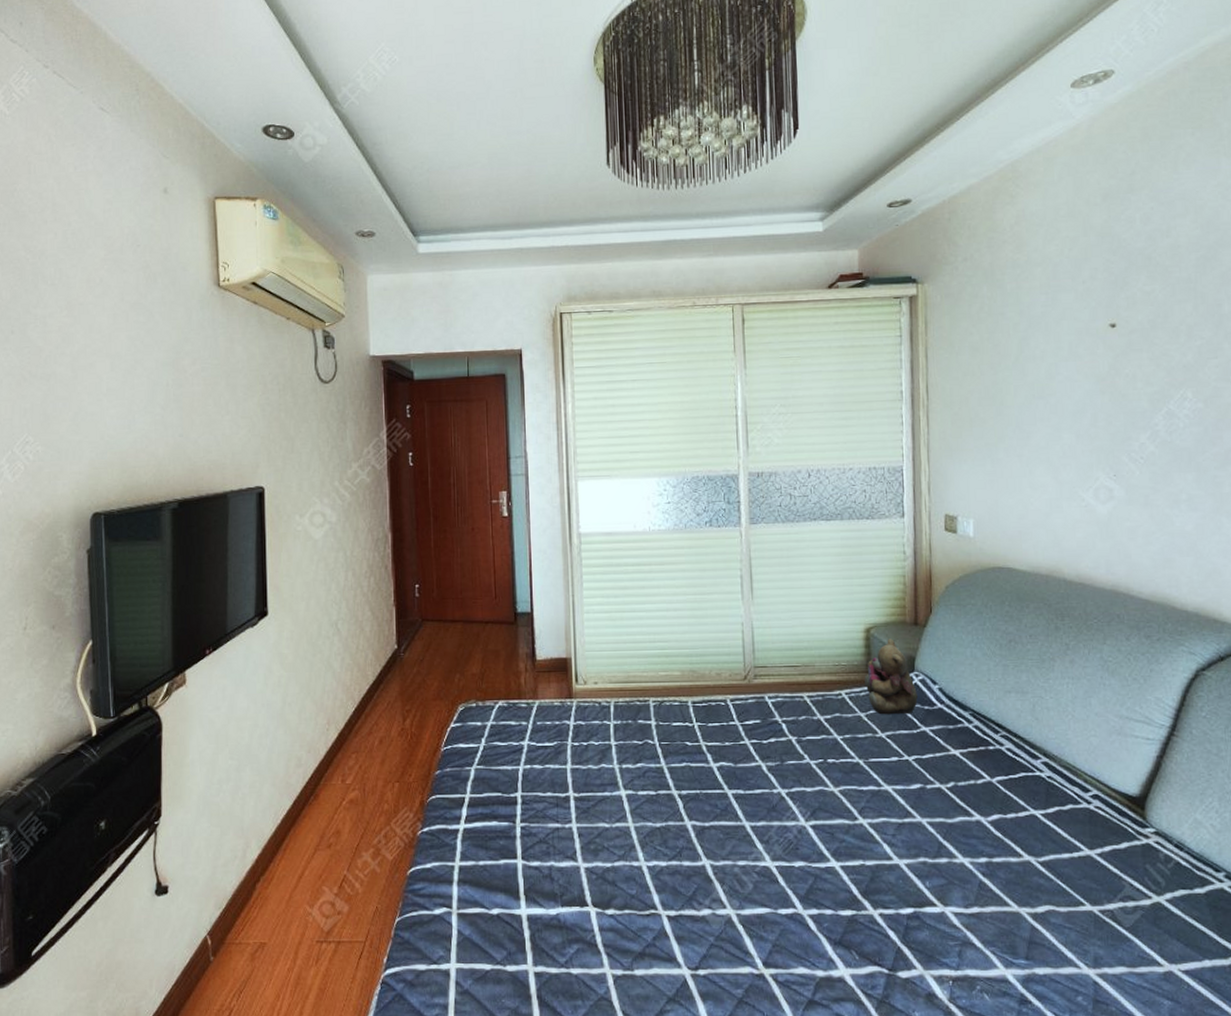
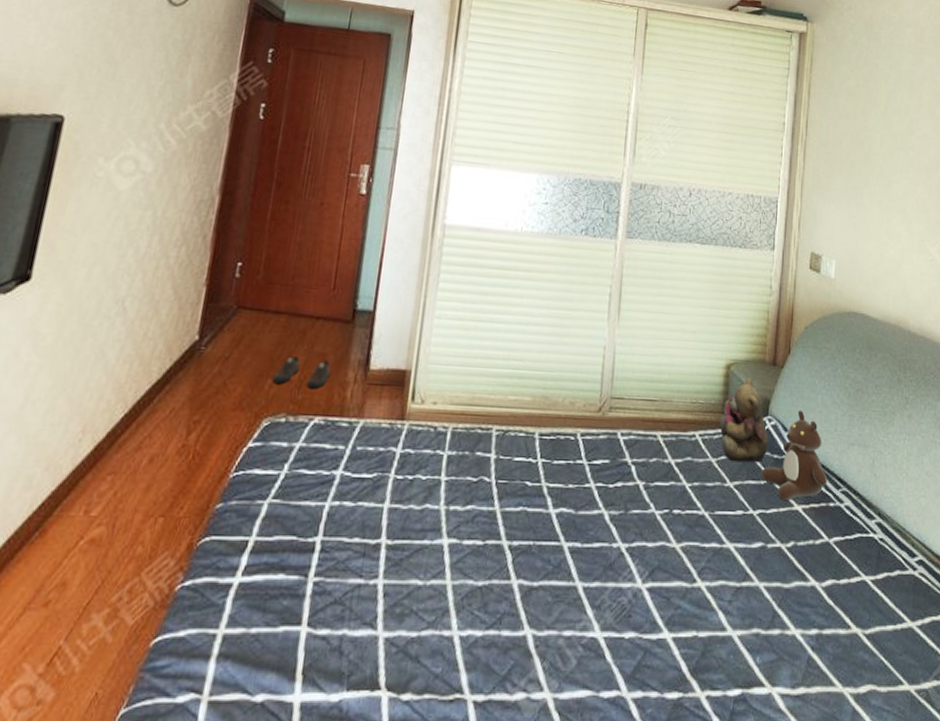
shoe: none [460,654,505,679] -> present [272,356,331,388]
stuffed animal: none [912,664,984,747] -> present [760,410,827,501]

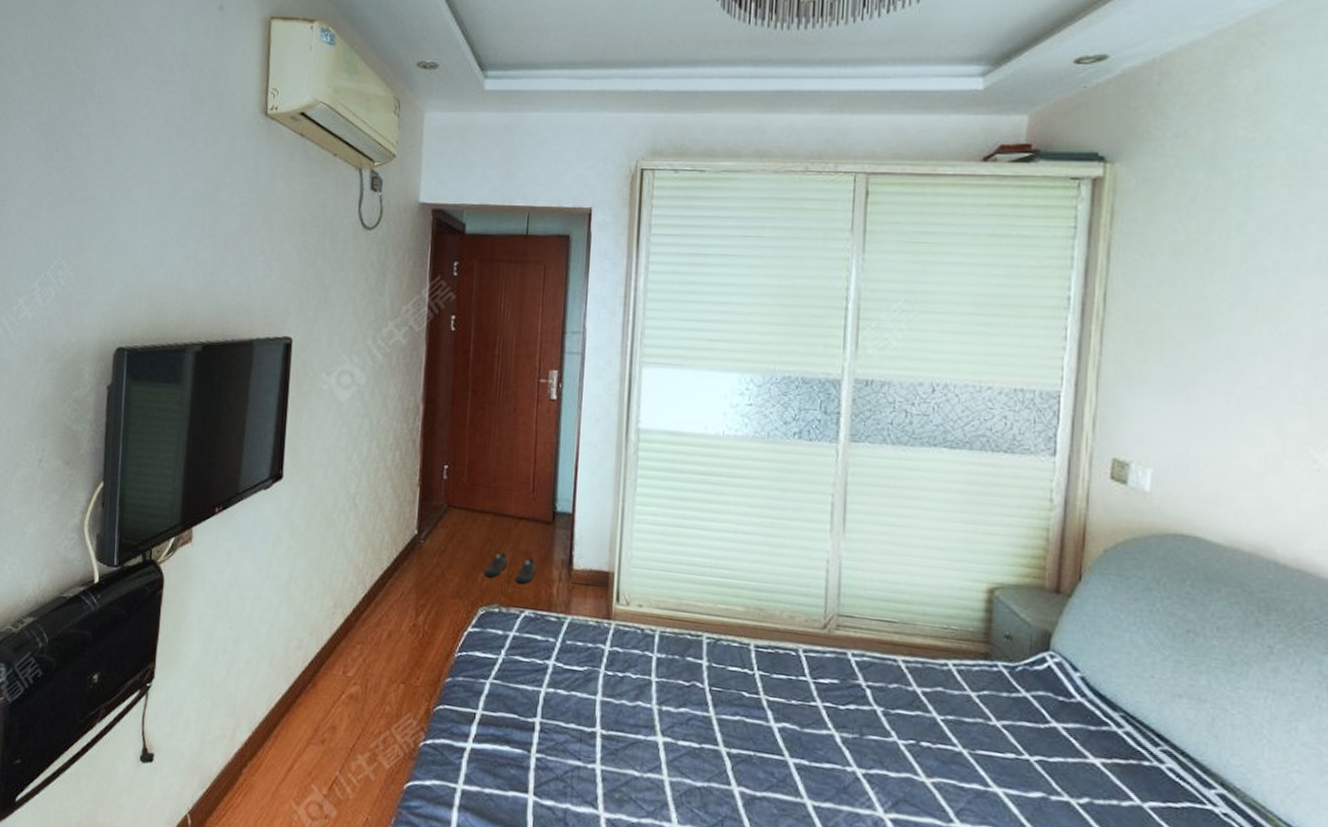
teddy bear: present [719,378,769,463] -> none [980,605,1050,704]
stuffed animal: present [760,410,827,501] -> none [1039,648,1139,752]

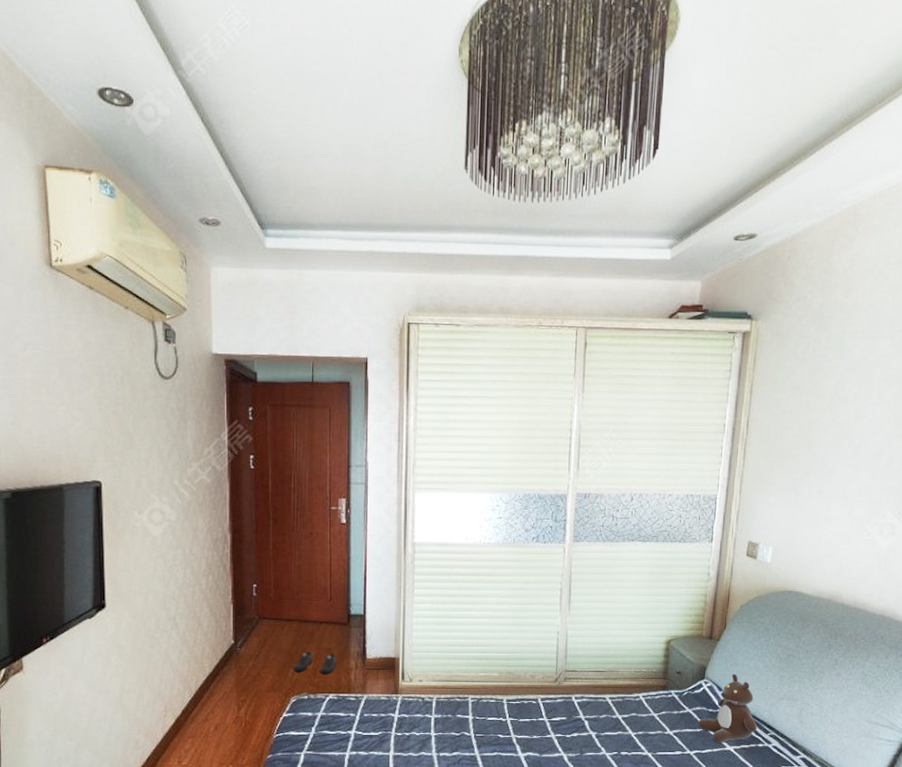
stuffed animal: none [1039,648,1139,752] -> present [697,673,757,744]

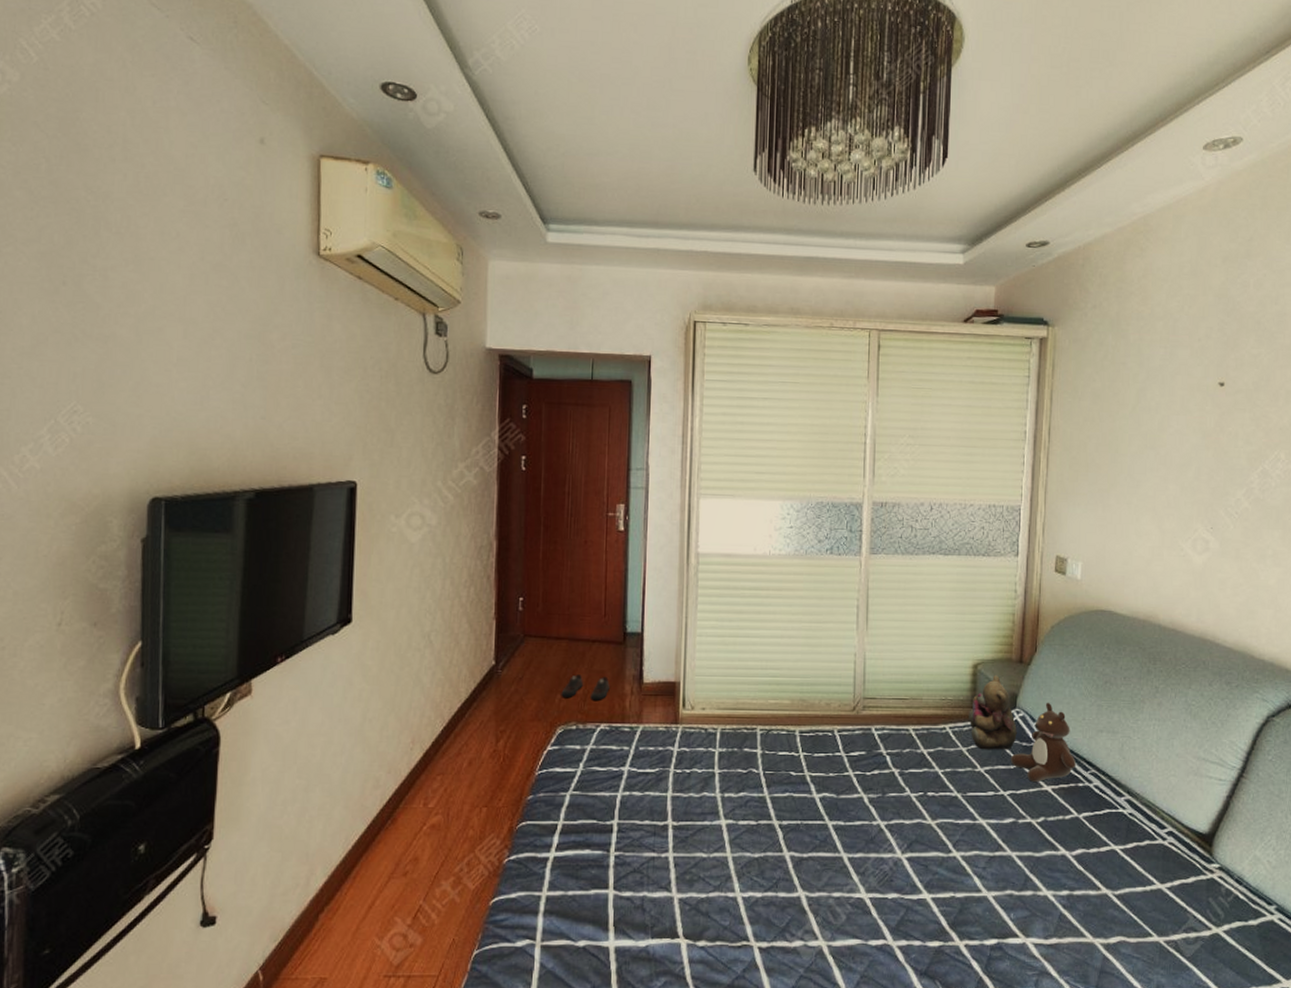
teddy bear: none [660,650,705,716] -> present [968,675,1017,750]

